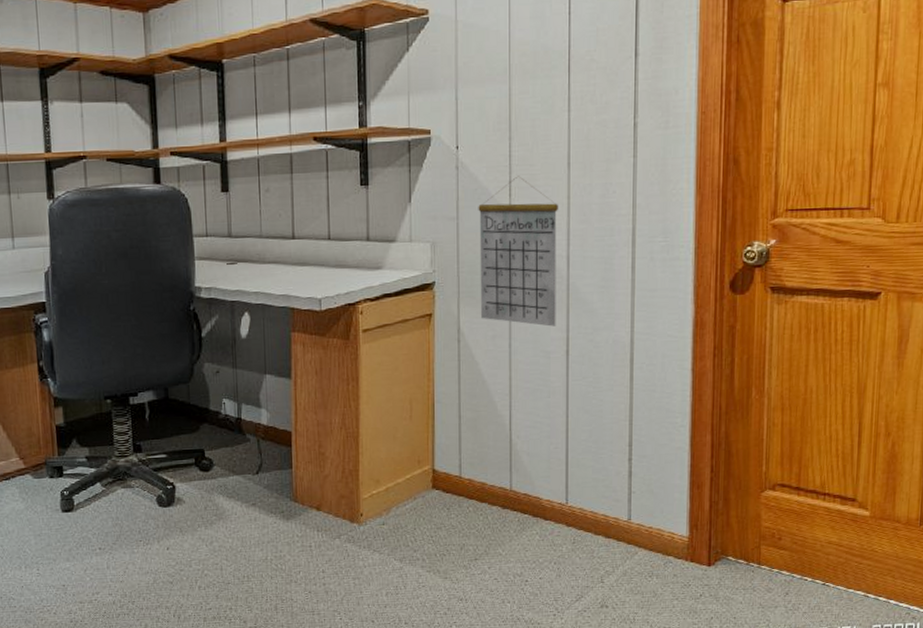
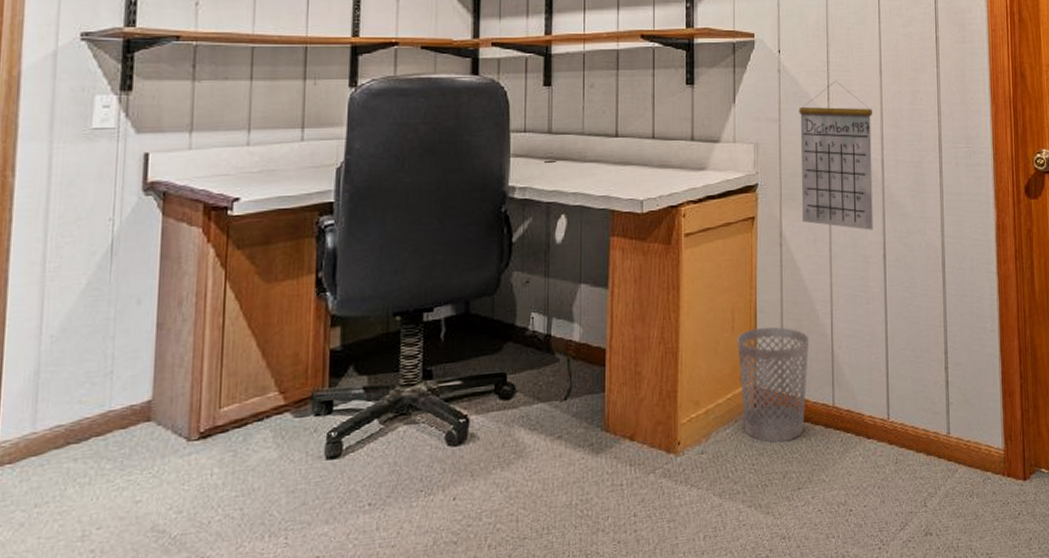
wastebasket: none [415,416,487,519] -> present [737,326,810,443]

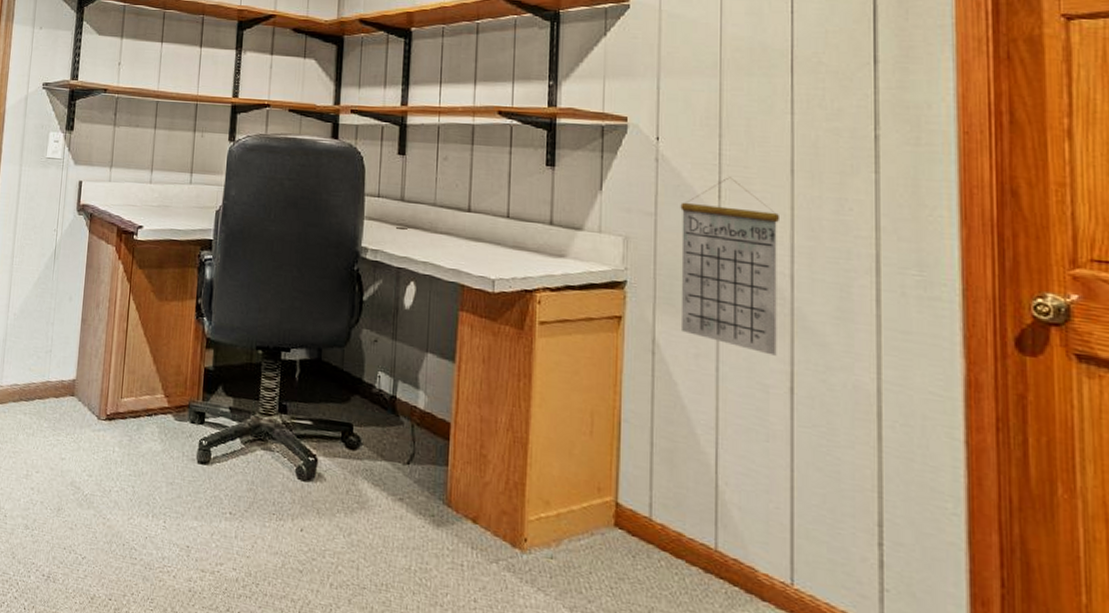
wastebasket: present [737,326,810,443] -> none [596,438,687,574]

